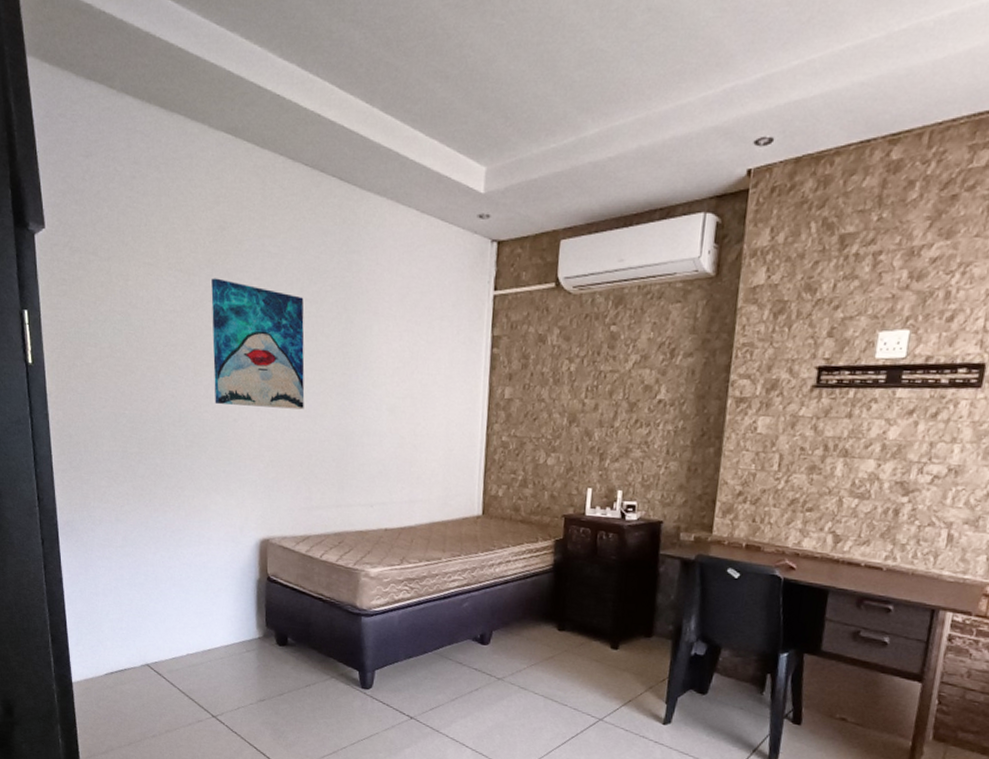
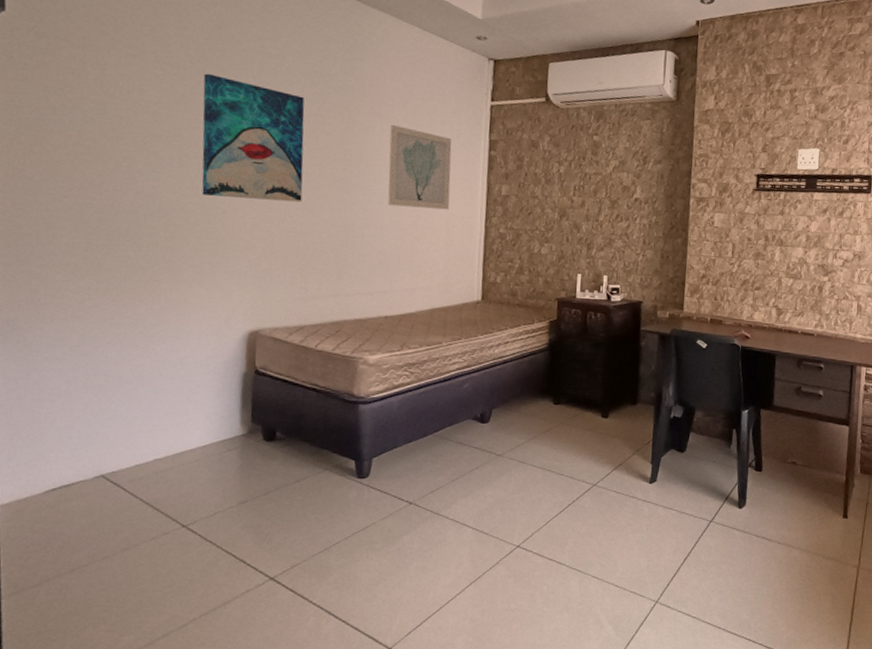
wall art: none [386,323,452,416] -> present [387,125,452,210]

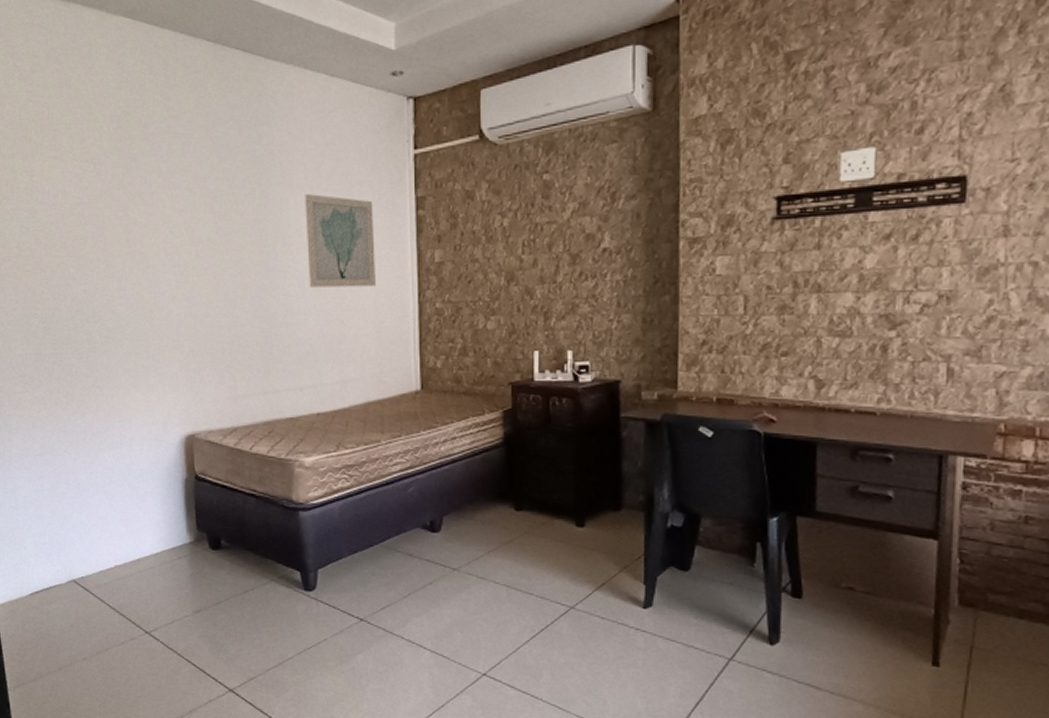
wall art: present [202,73,305,202] -> none [118,165,222,295]

